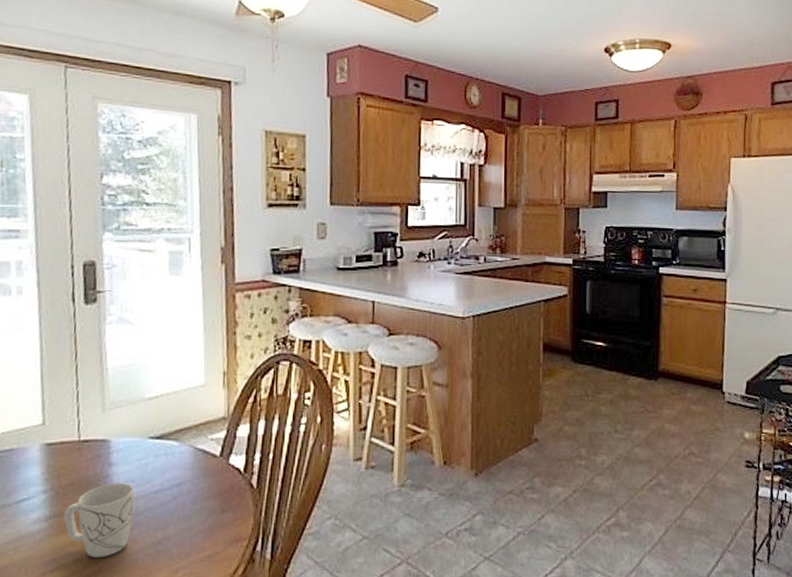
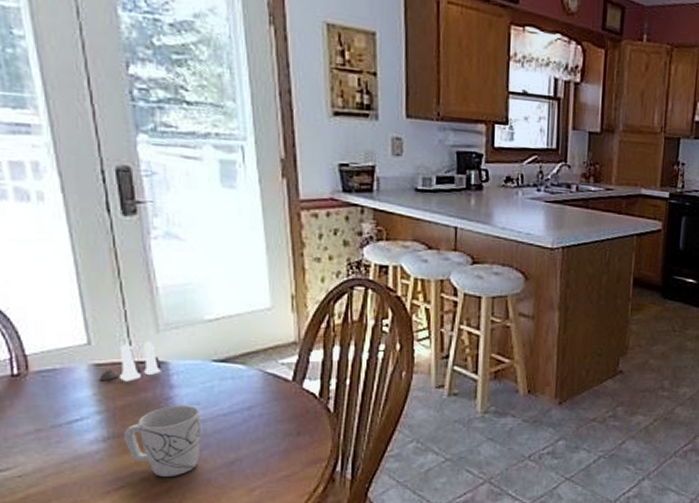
salt and pepper shaker set: none [48,419,104,460] -> present [99,341,162,382]

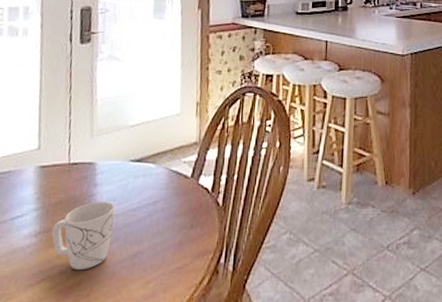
salt and pepper shaker set: present [99,341,162,382] -> none [41,145,91,181]

